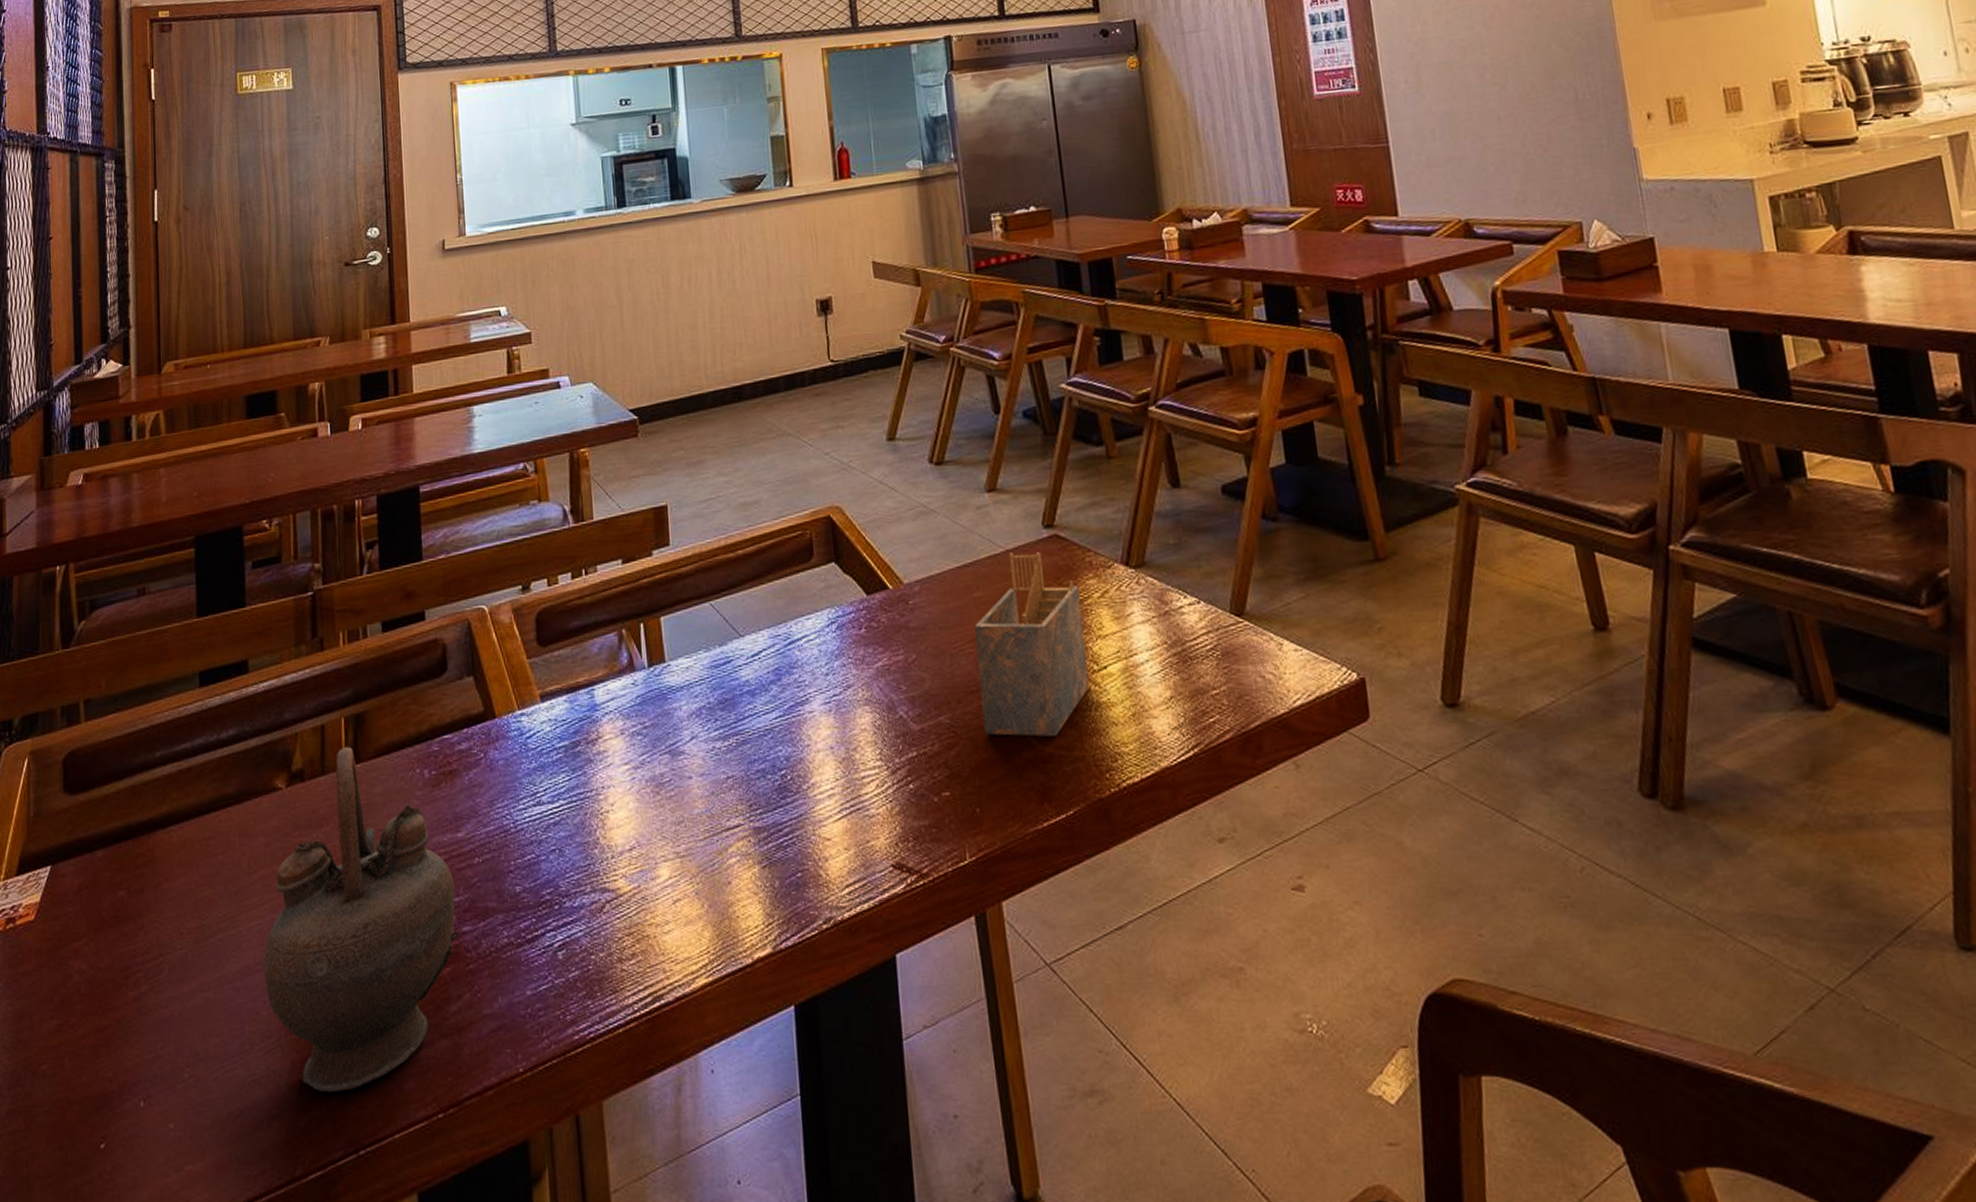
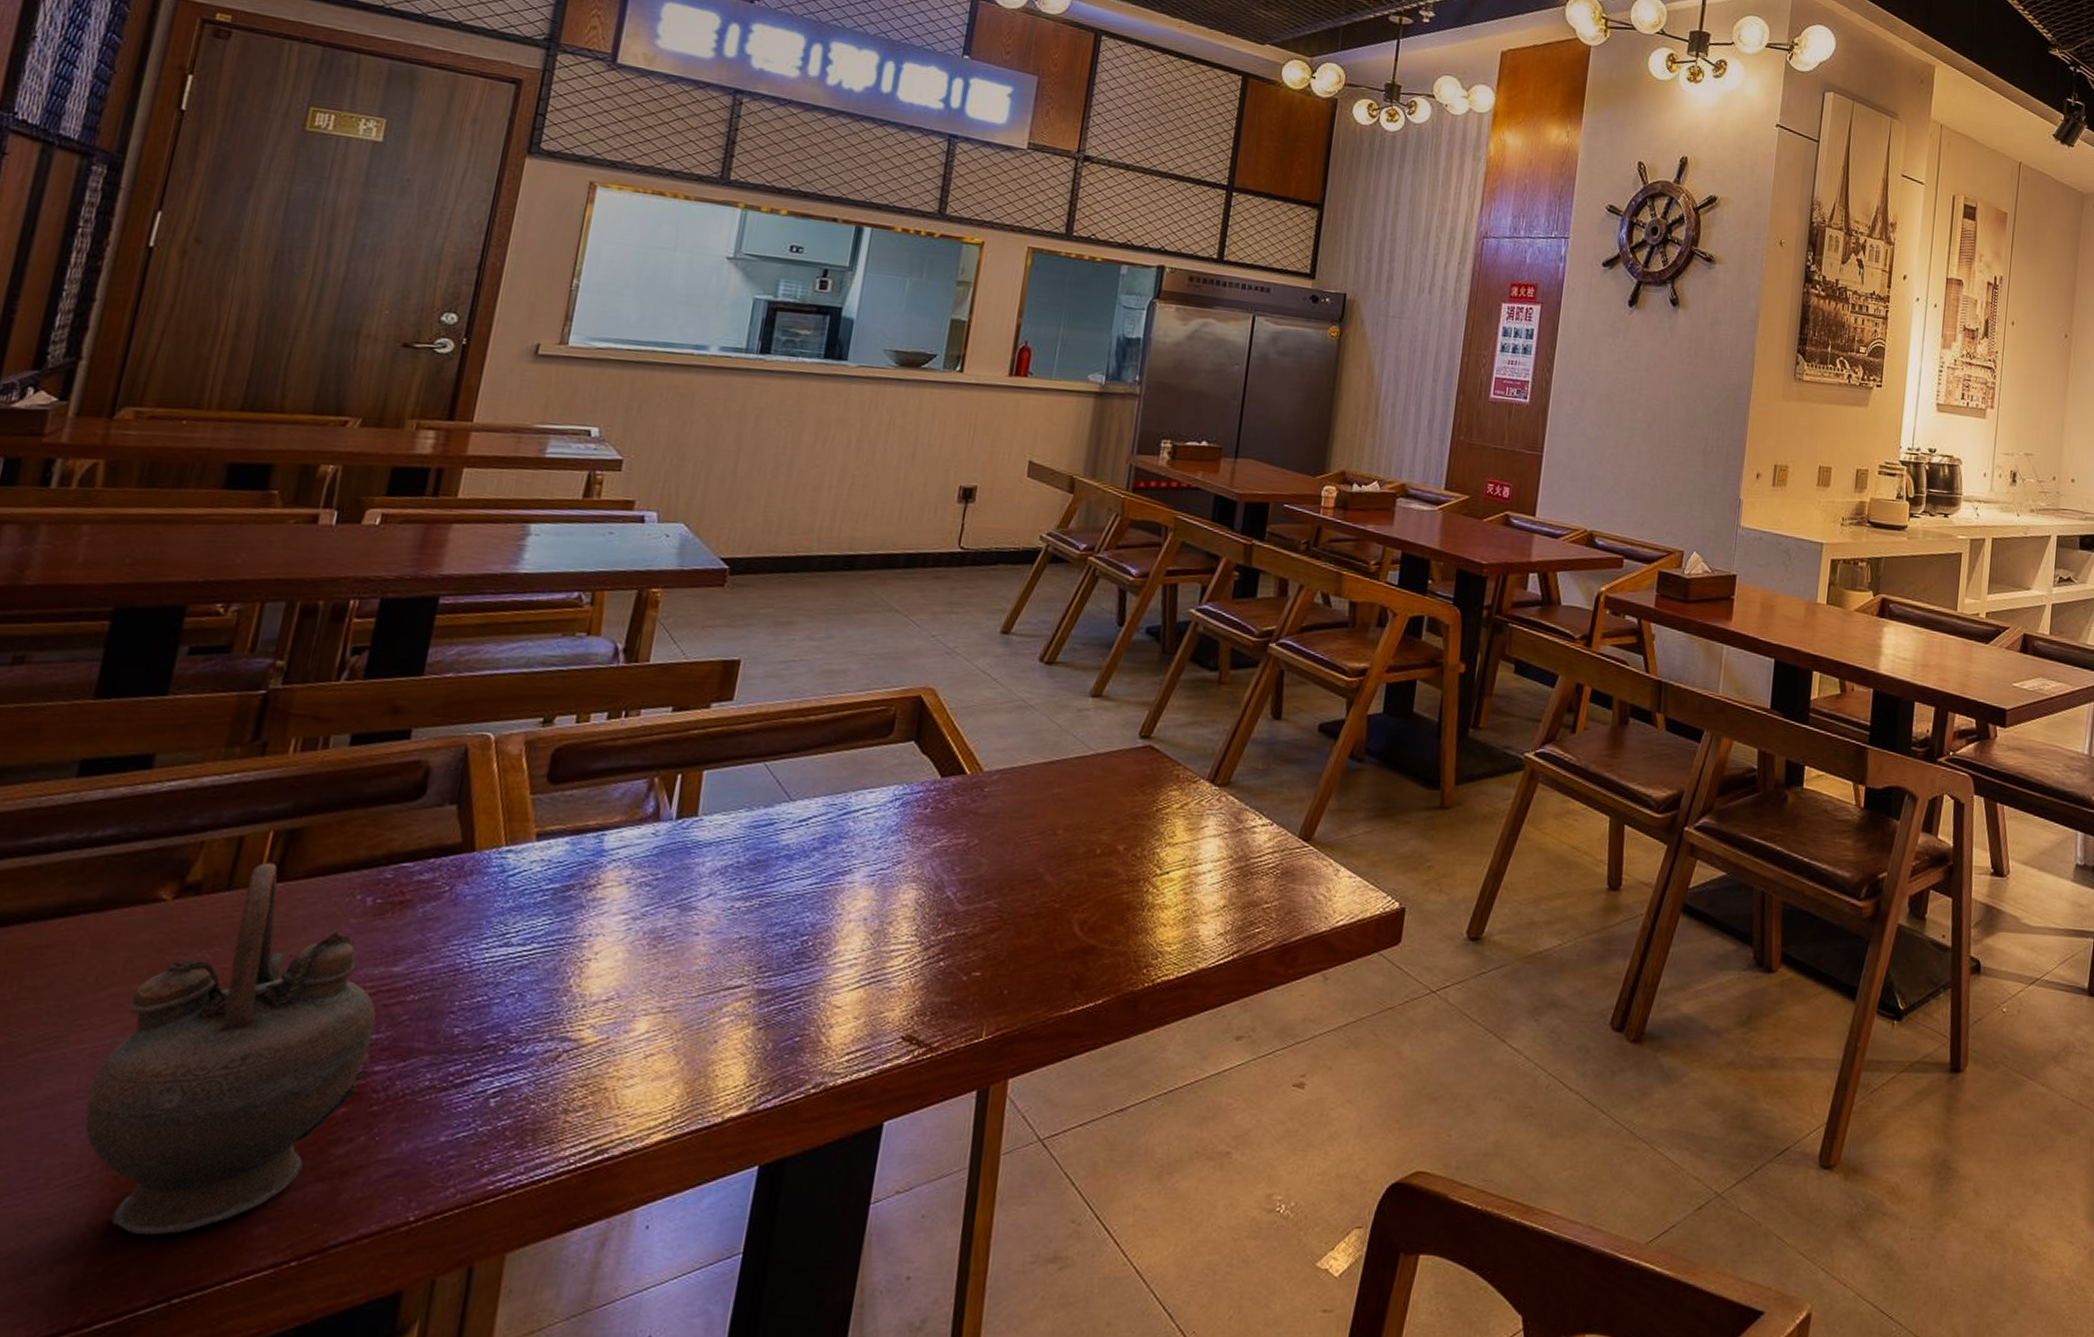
napkin holder: present [974,552,1090,737] -> none [1031,756,1161,930]

